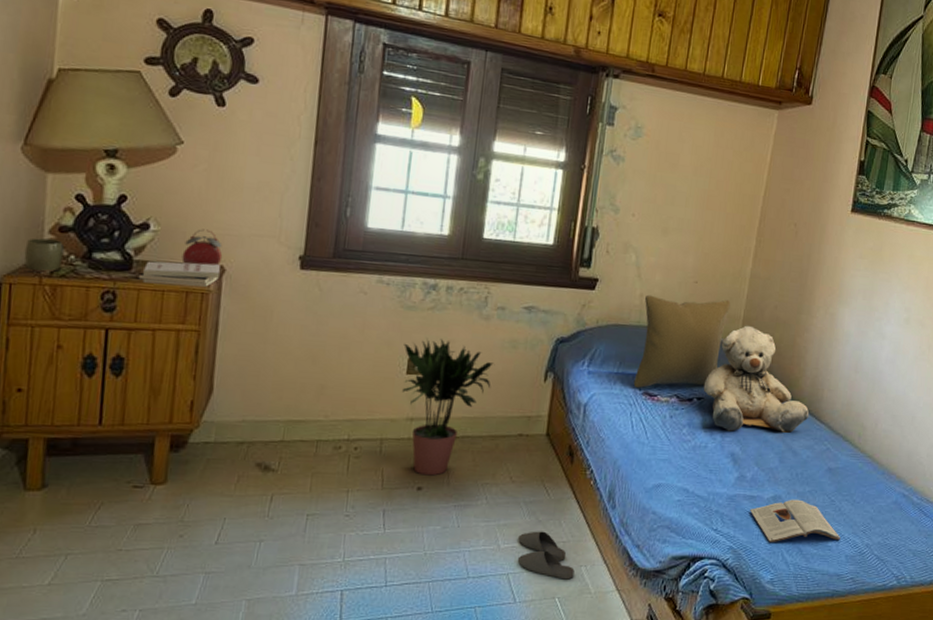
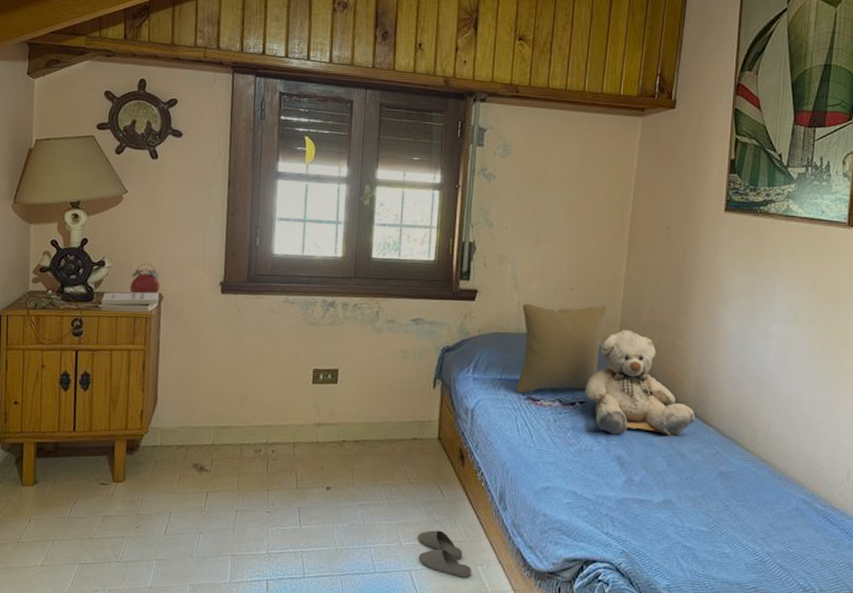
mug: present [24,238,65,273] -> none [16,277,45,305]
potted plant: present [401,338,494,476] -> none [309,350,387,477]
magazine: present [750,499,841,543] -> none [640,503,738,548]

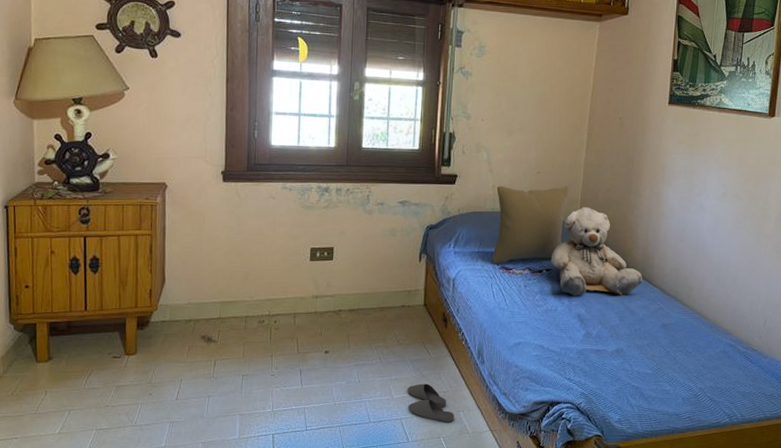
books: present [98,292,160,313] -> none [104,181,164,201]
alarm clock: present [130,263,161,294] -> none [134,155,164,184]

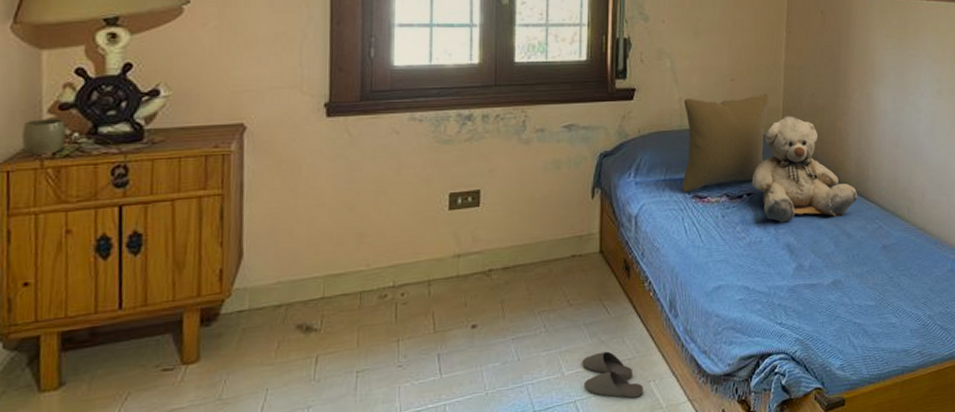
mug: none [22,170,50,196] -> present [21,118,67,155]

